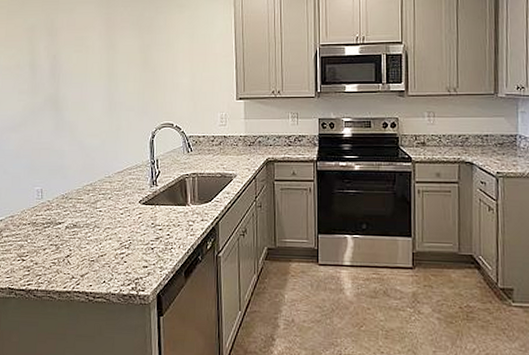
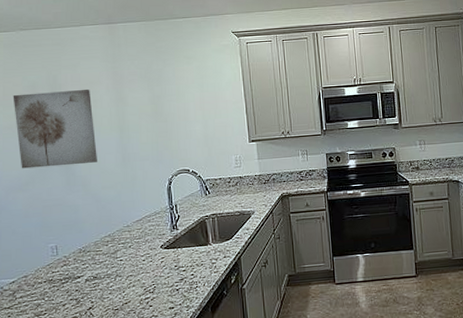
wall art: none [13,34,86,110] -> present [13,89,97,169]

